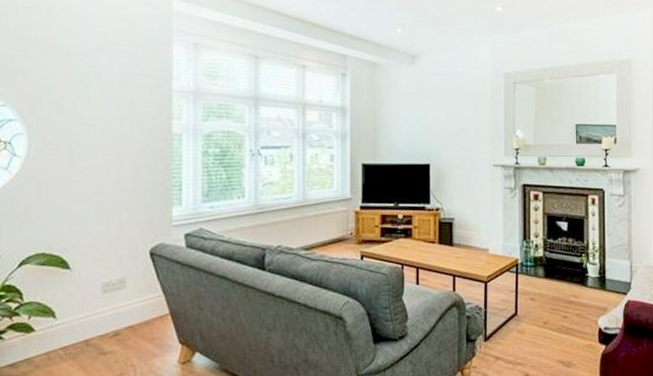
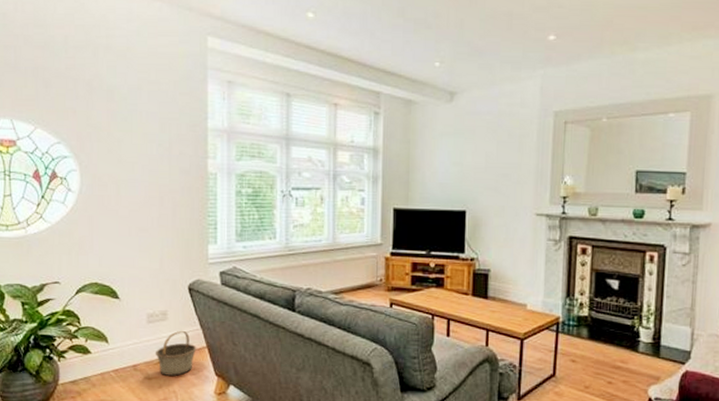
basket: none [110,298,159,348] -> present [155,330,197,376]

